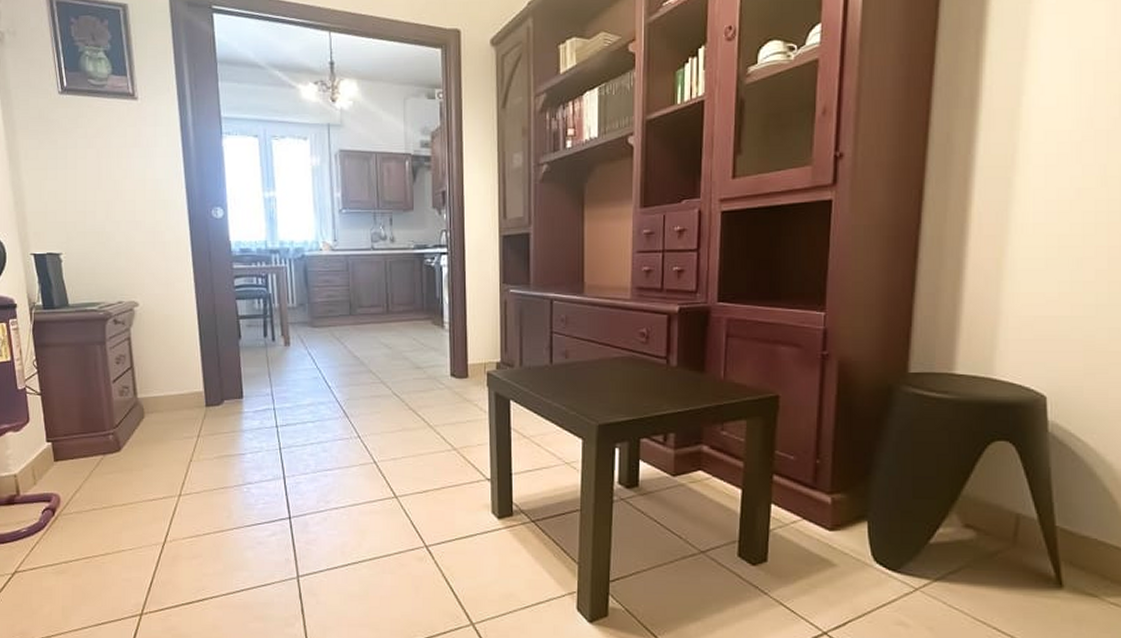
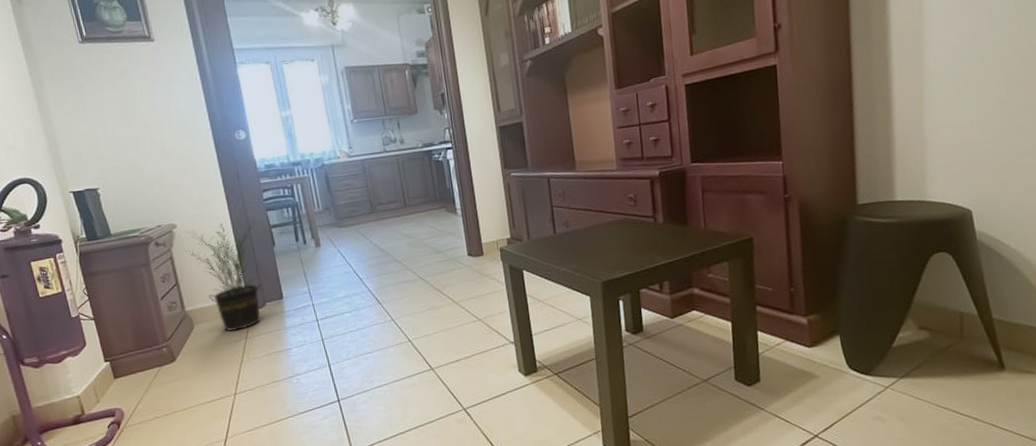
potted plant: none [144,306,223,427] -> present [185,220,261,332]

